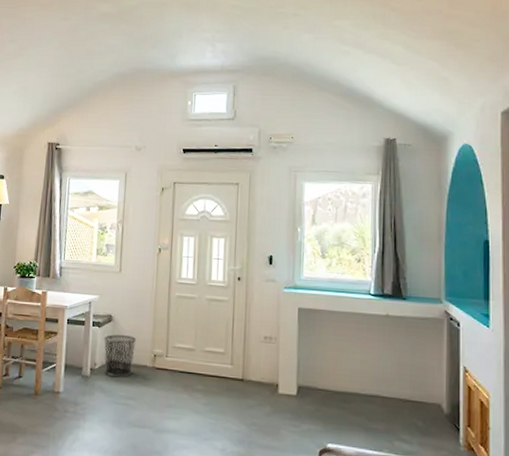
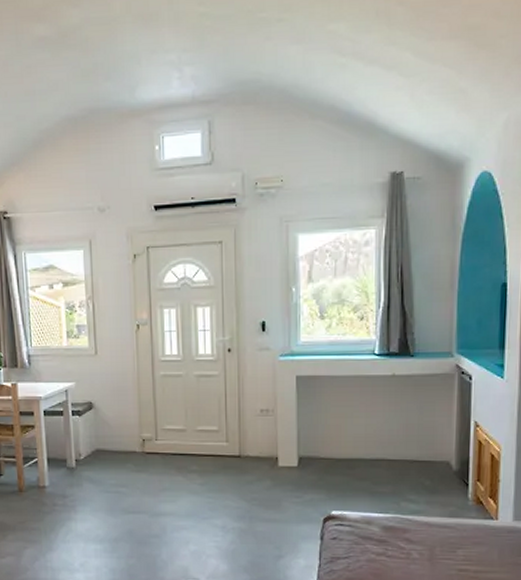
waste bin: present [104,334,137,377] -> none [86,421,122,466]

